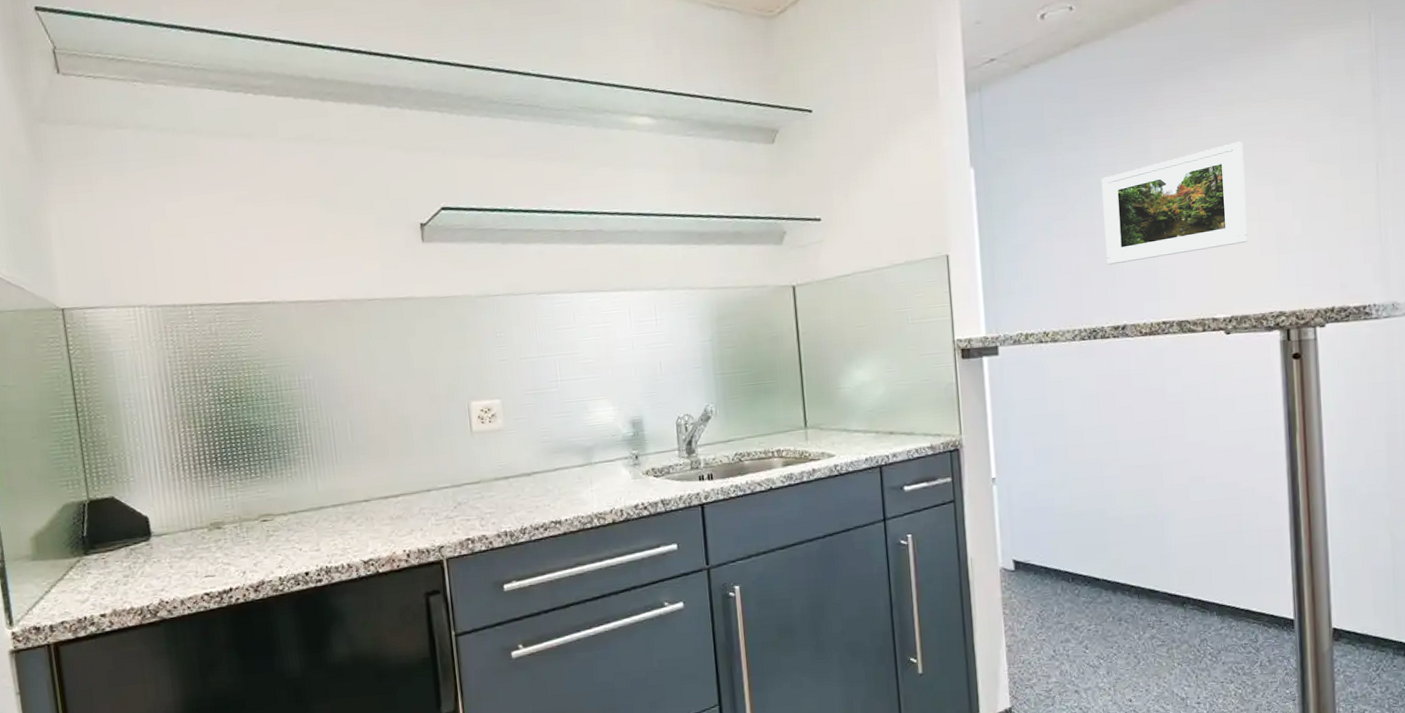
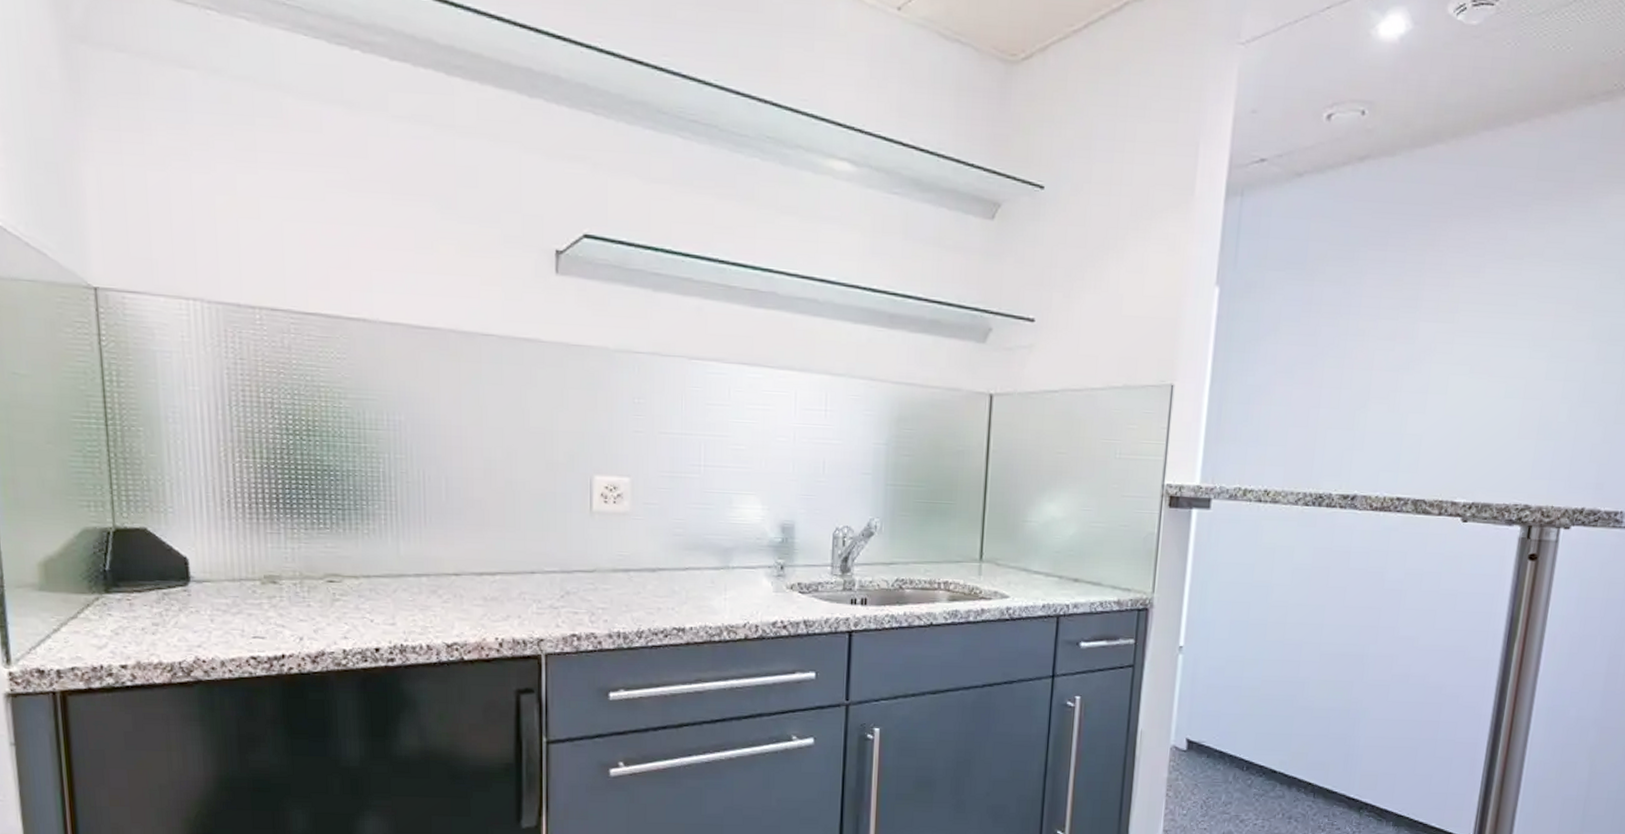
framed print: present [1101,141,1248,265] -> none [1347,303,1524,425]

